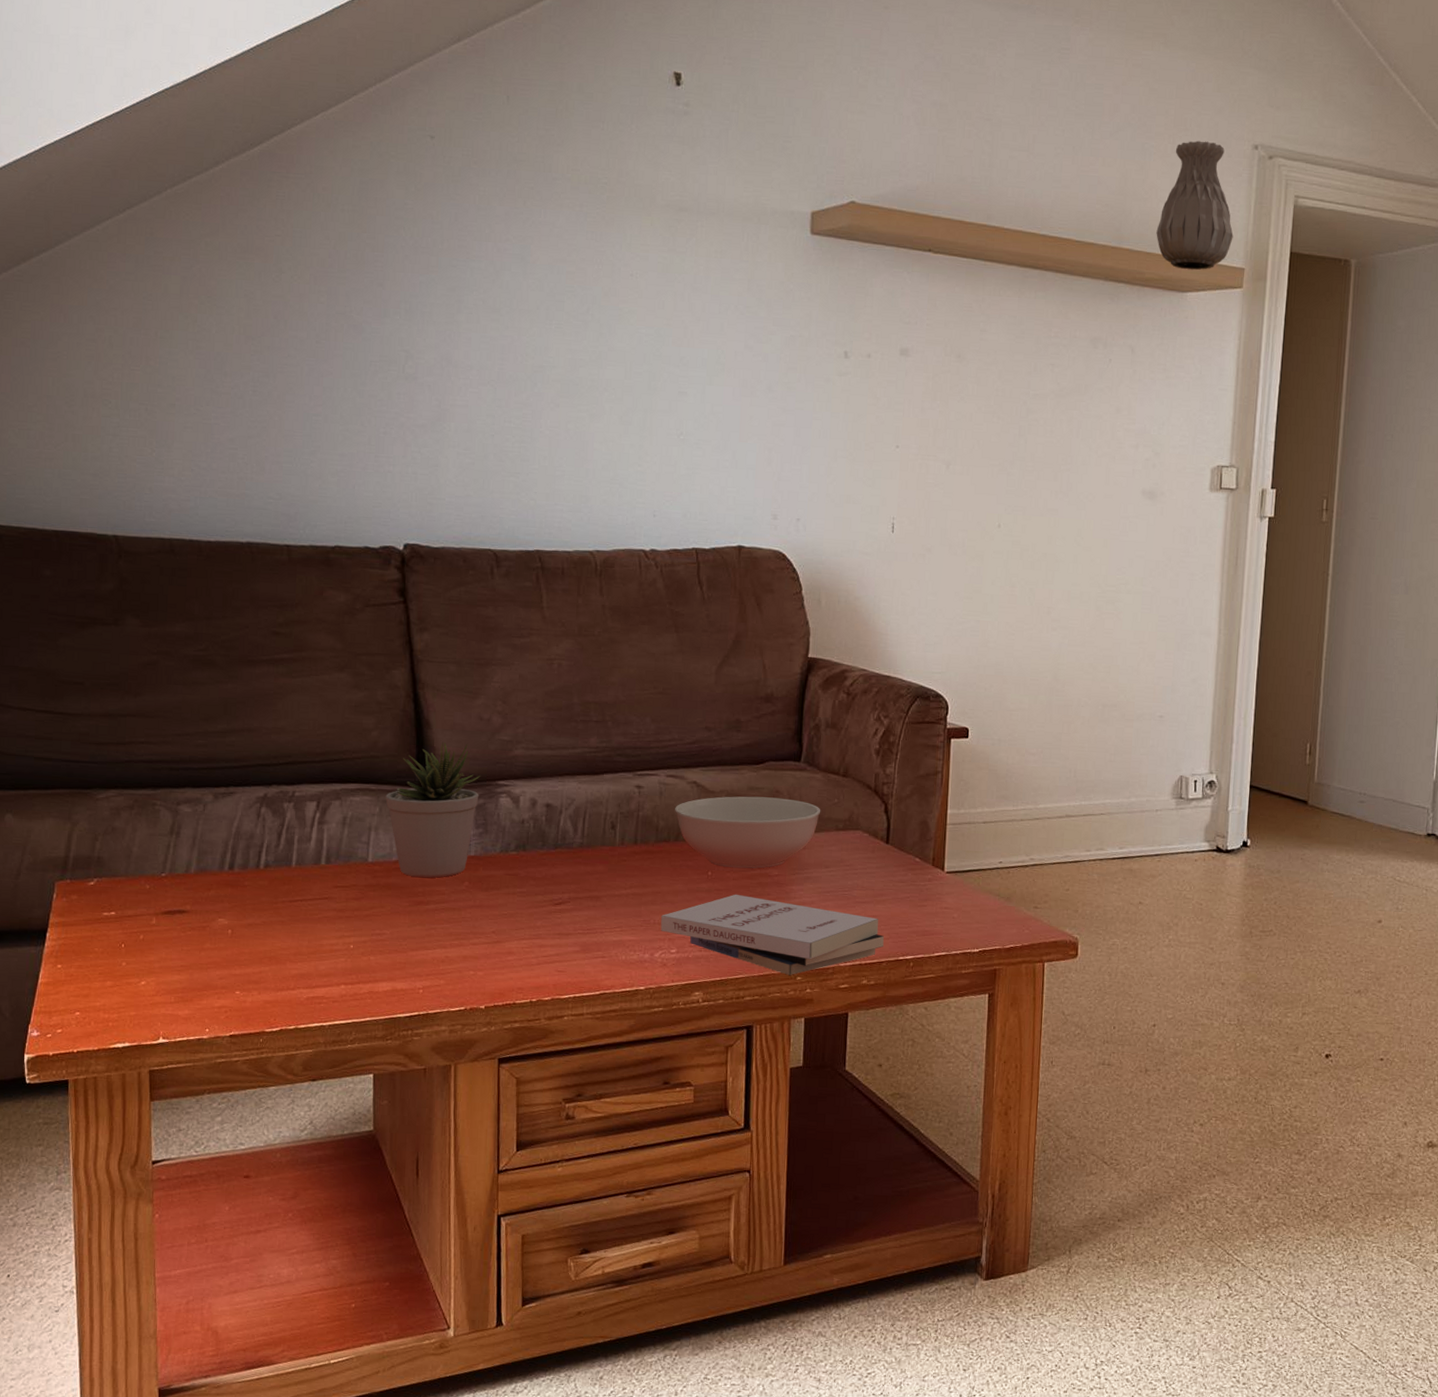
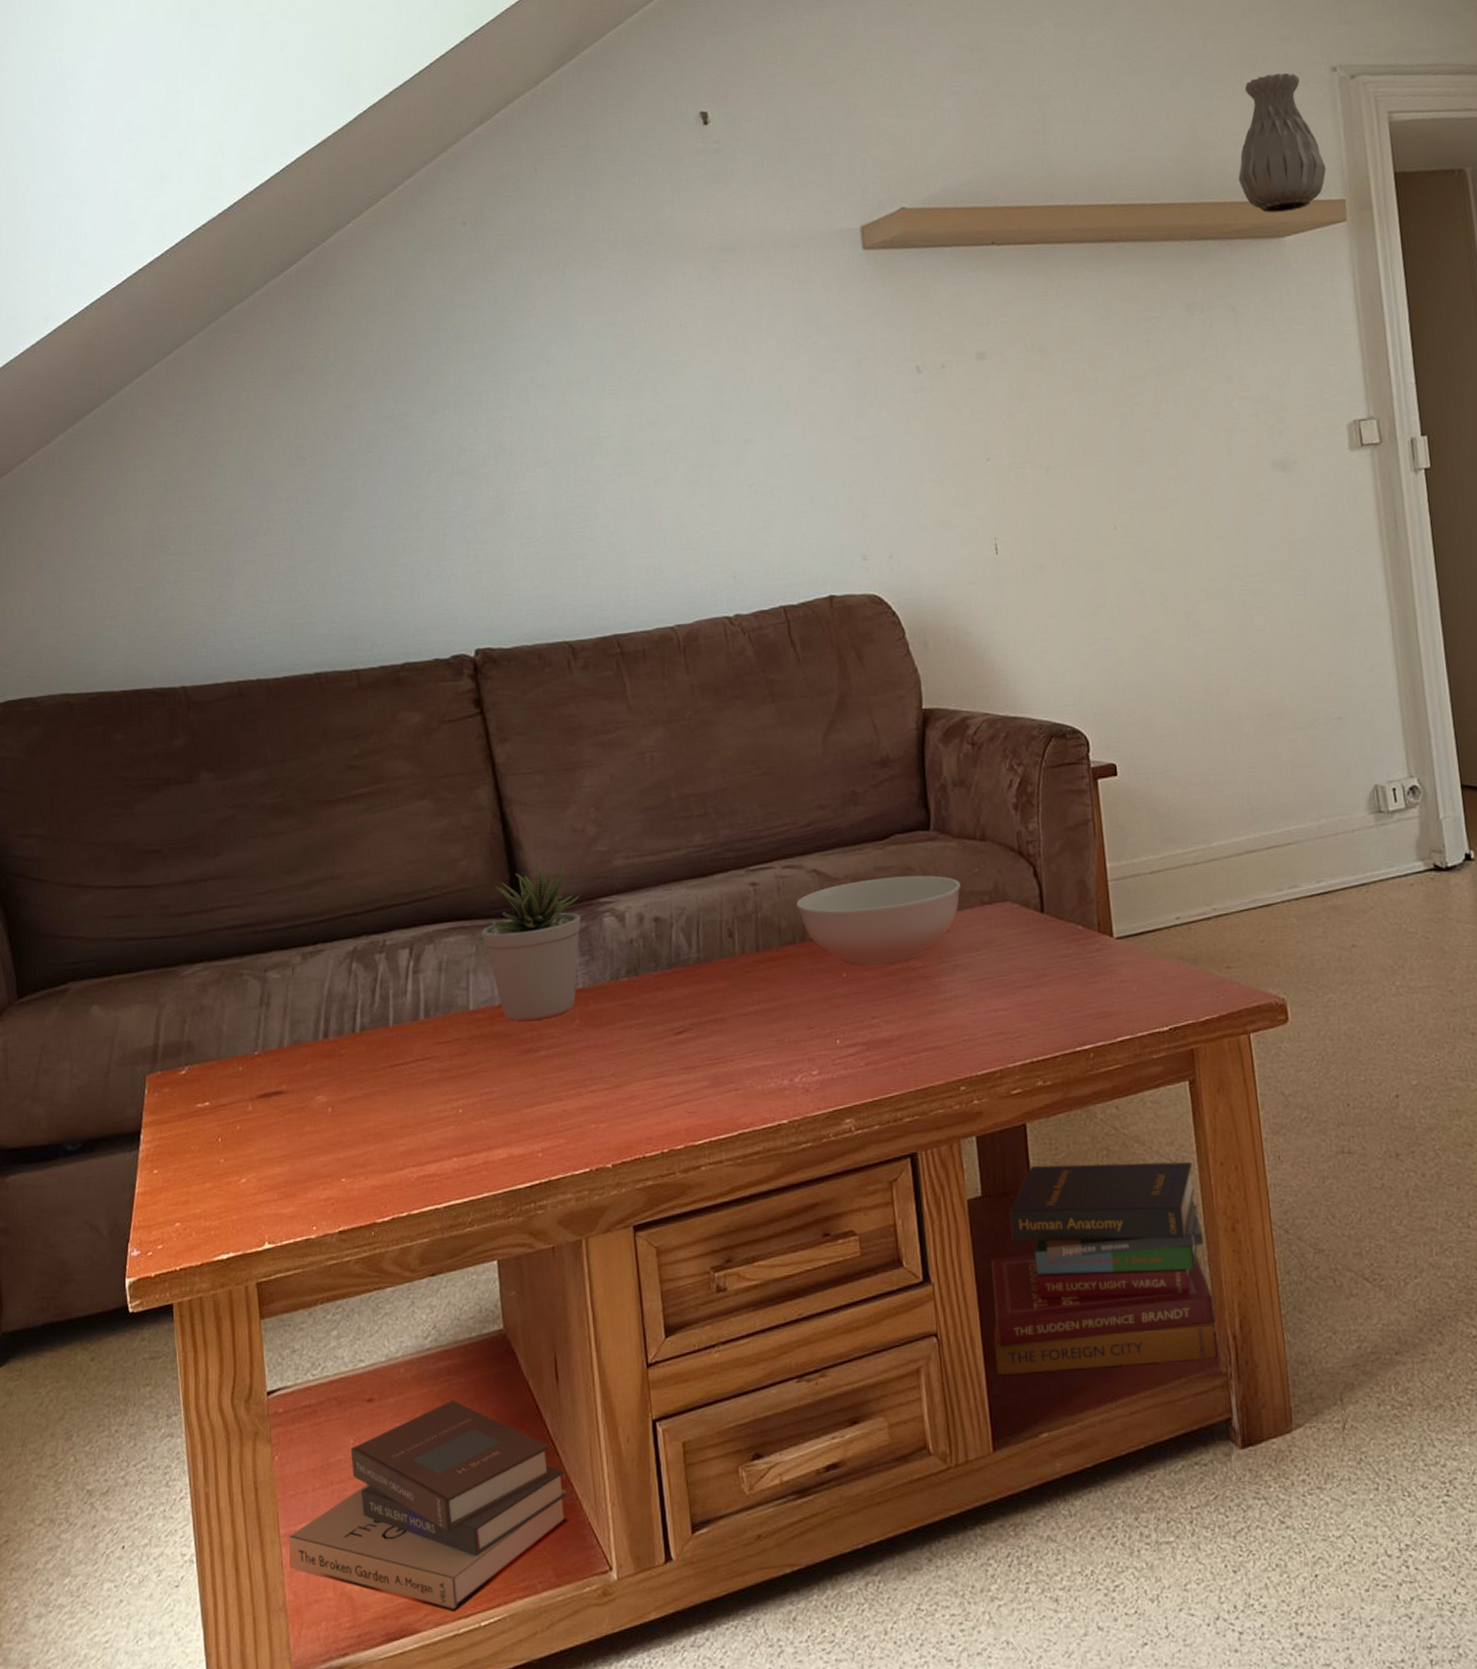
books: none [162,1183,416,1351] -> present [288,1400,569,1613]
books: present [661,894,885,975] -> none [796,995,1057,1086]
books: none [795,1046,981,1211] -> present [991,1161,1216,1375]

